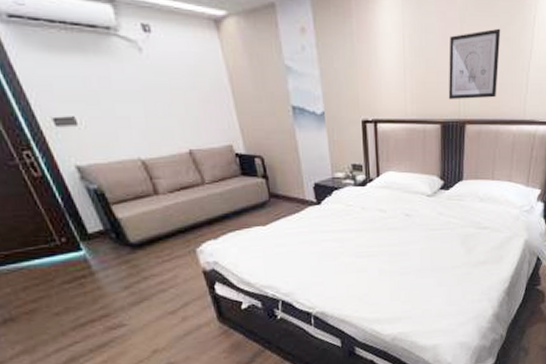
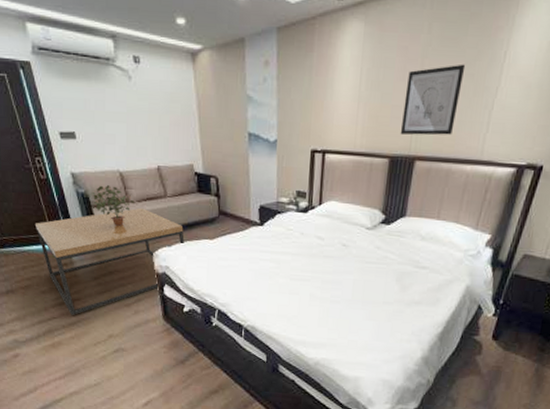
coffee table: none [33,199,233,337] -> present [34,207,185,316]
potted plant: none [106,177,166,223] -> present [91,185,135,226]

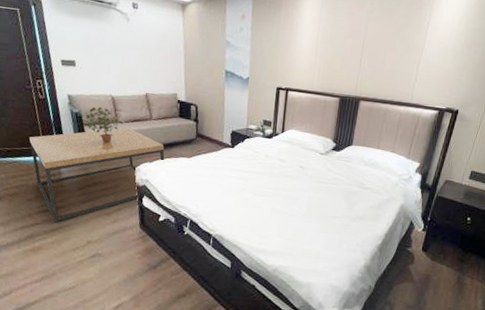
wall art: present [400,64,466,136] -> none [348,29,399,83]

